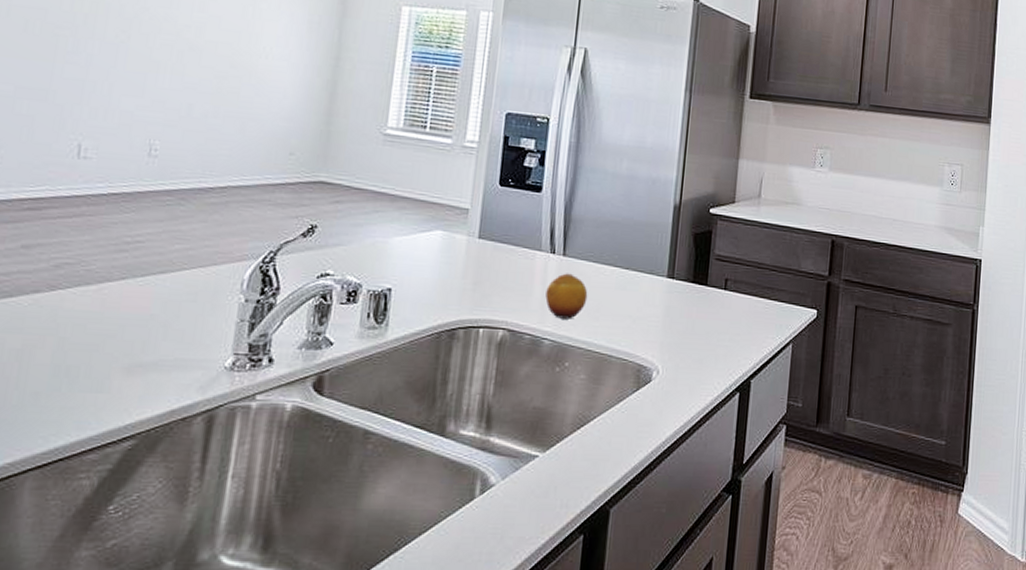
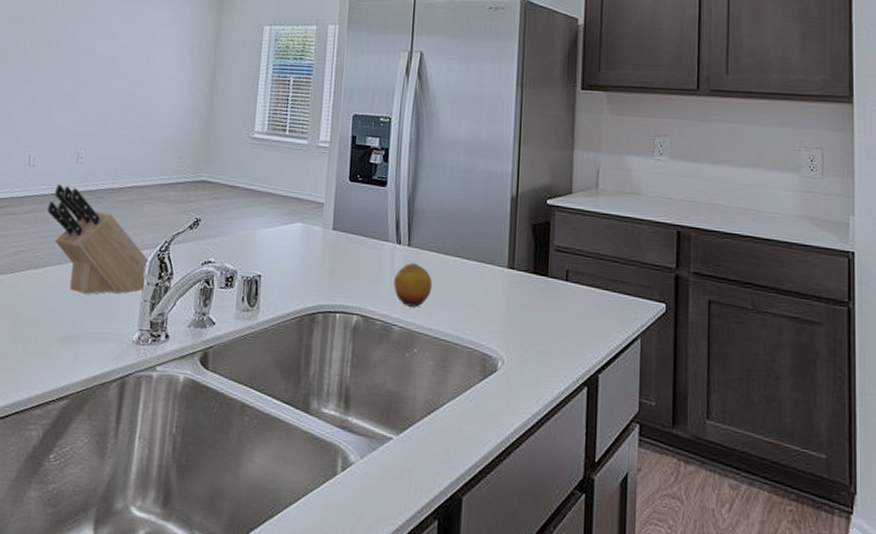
knife block: none [106,181,250,315] -> present [47,184,150,295]

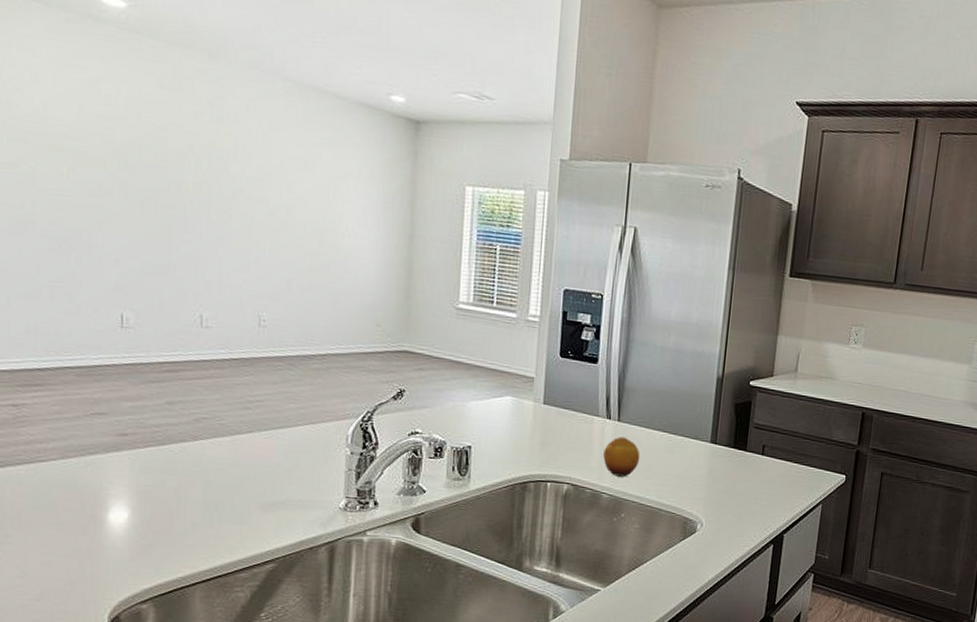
knife block: present [47,184,150,295] -> none [230,348,353,463]

